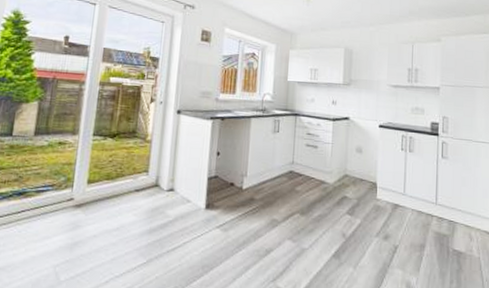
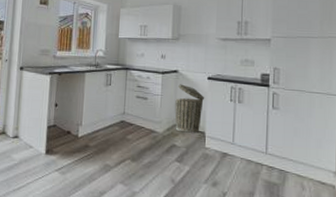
trash can: none [346,132,377,184] -> present [175,84,205,133]

